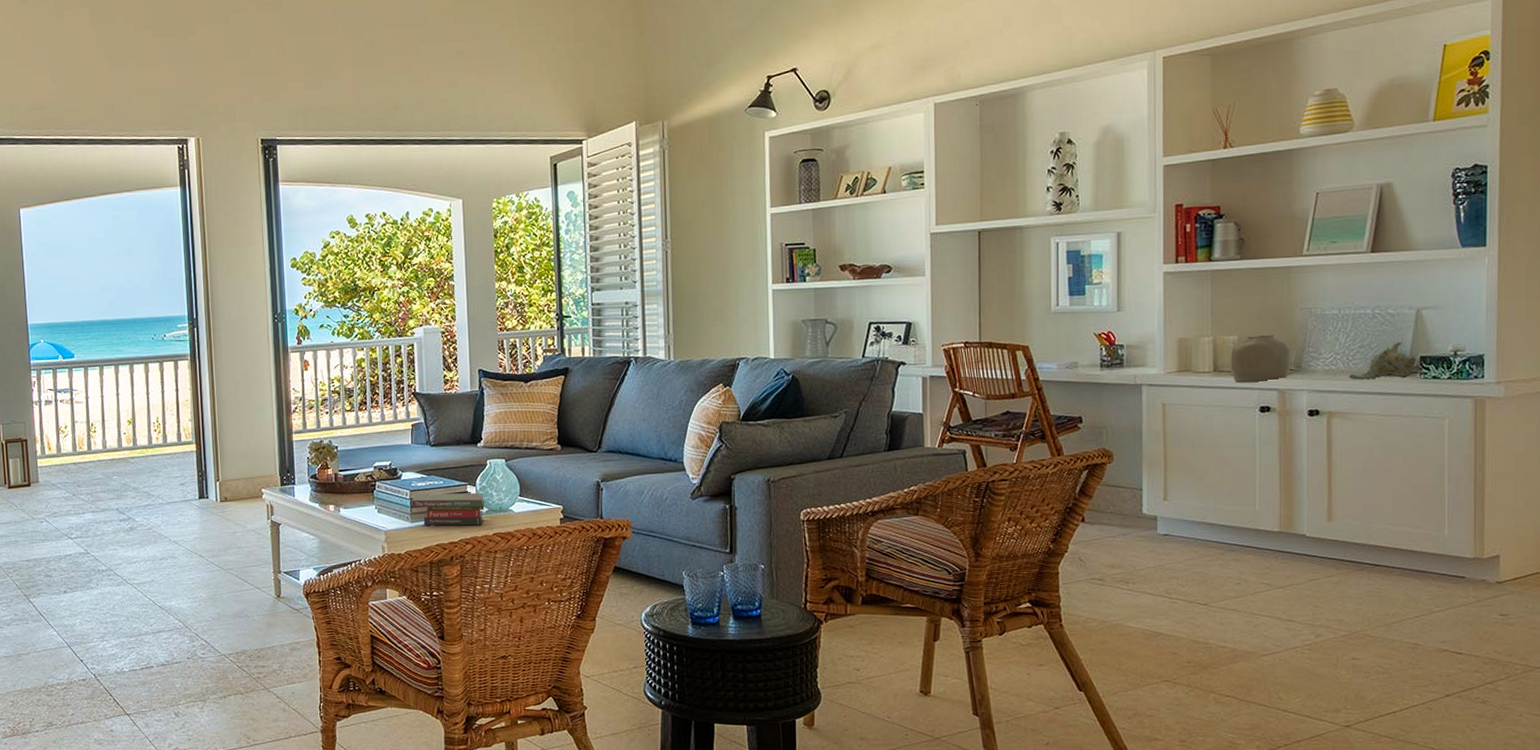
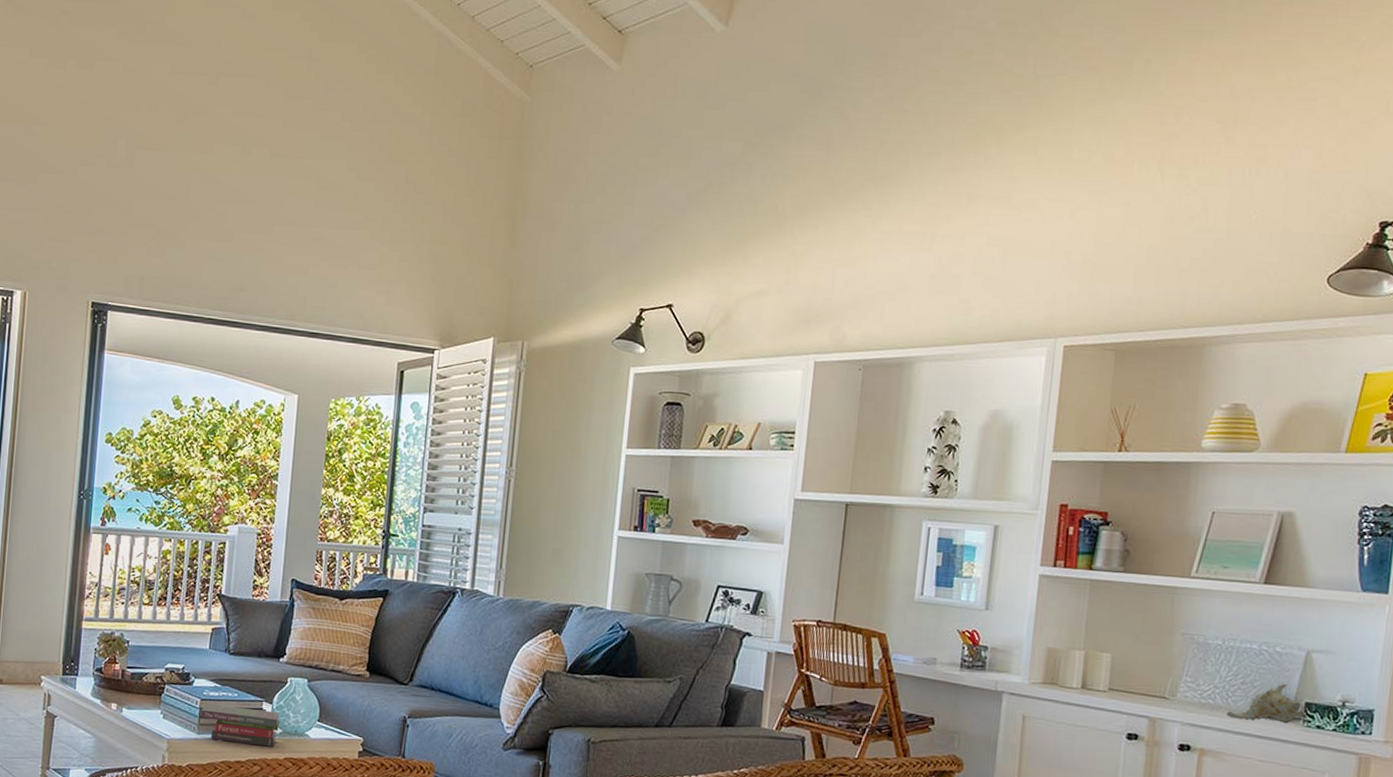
decorative jar: present [1230,335,1291,384] -> none [1099,656,1168,707]

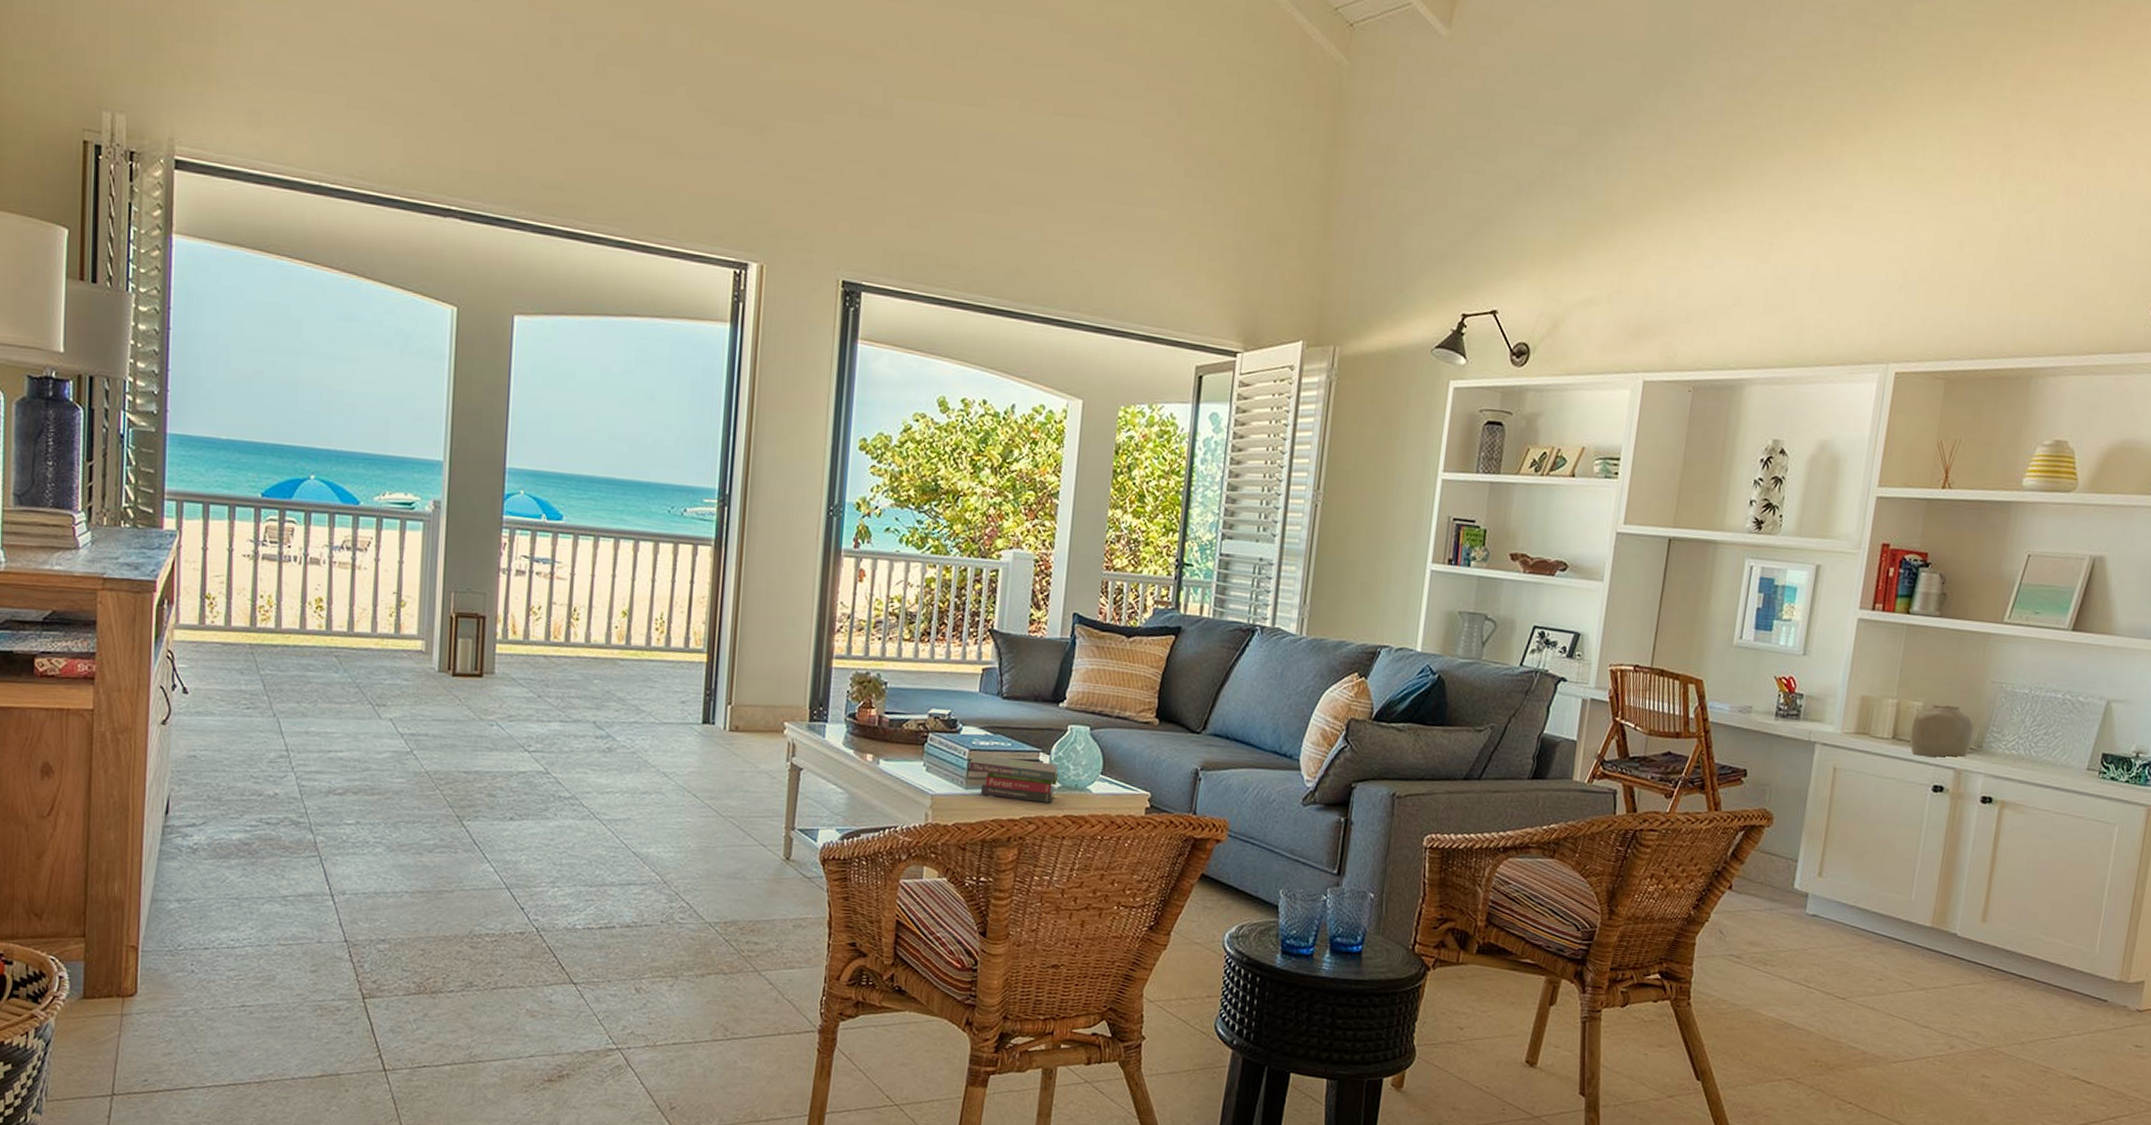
decorative jar: none [1099,656,1168,707] -> present [1909,704,1975,758]
seashell: present [1226,684,1308,724] -> none [2028,734,2103,776]

